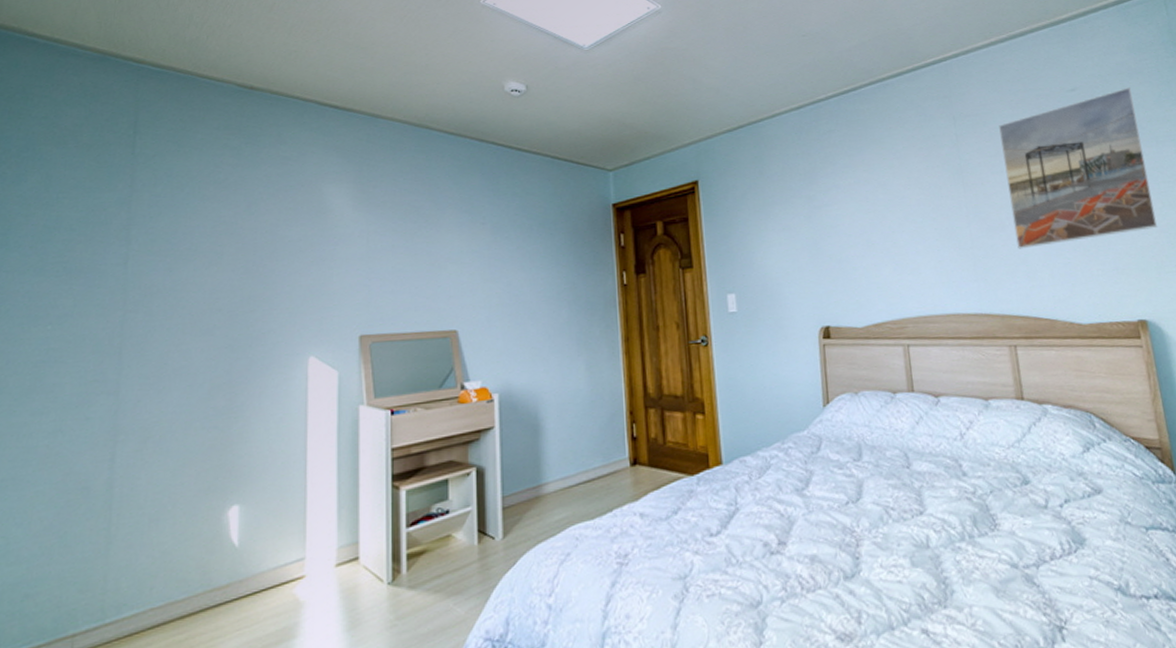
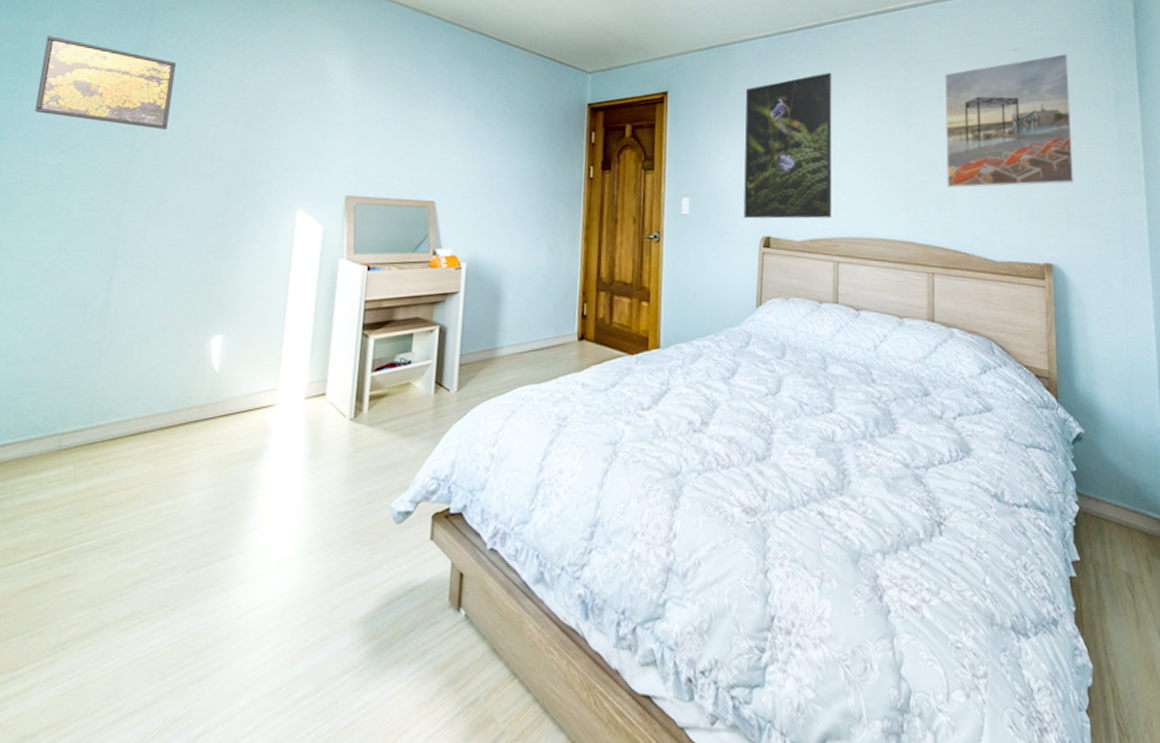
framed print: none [17,199,165,287] -> present [35,36,177,130]
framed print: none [782,138,894,309] -> present [743,72,832,219]

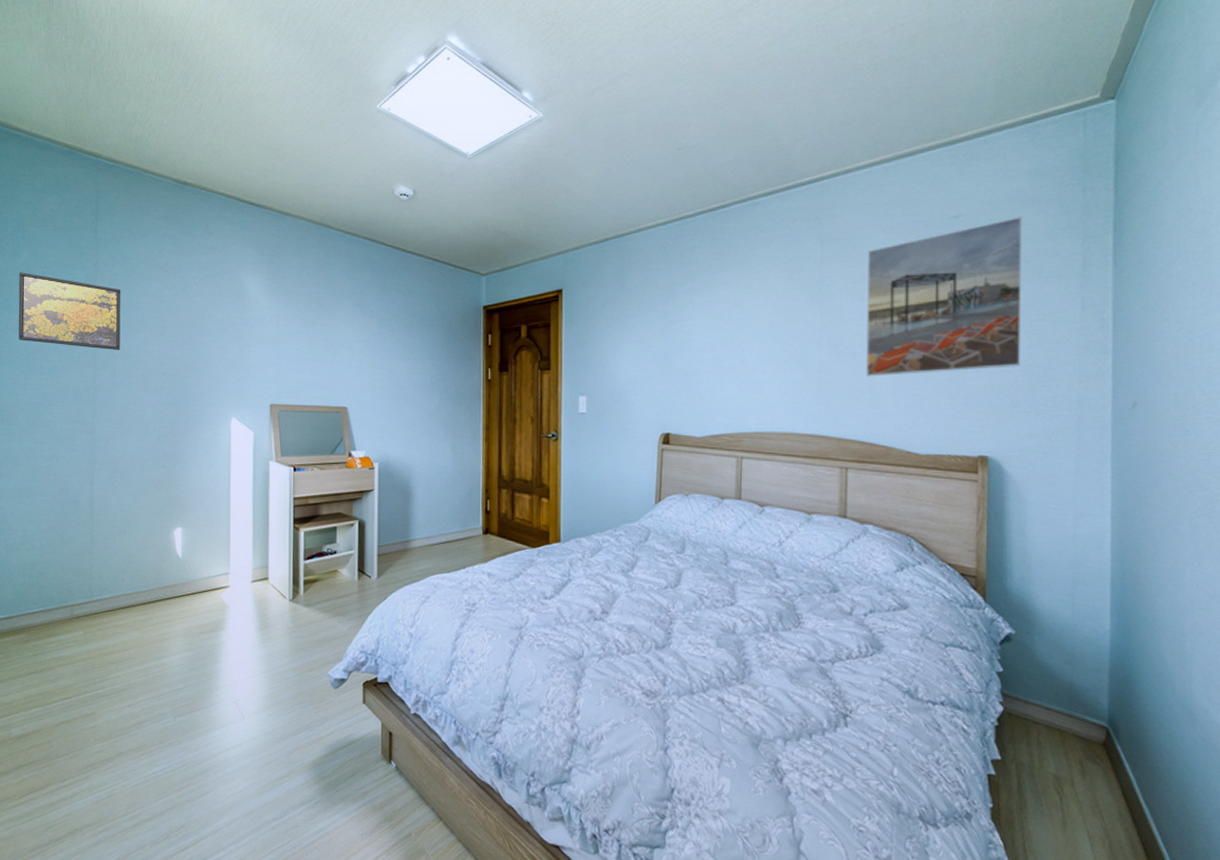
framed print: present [743,72,832,219] -> none [642,257,738,416]

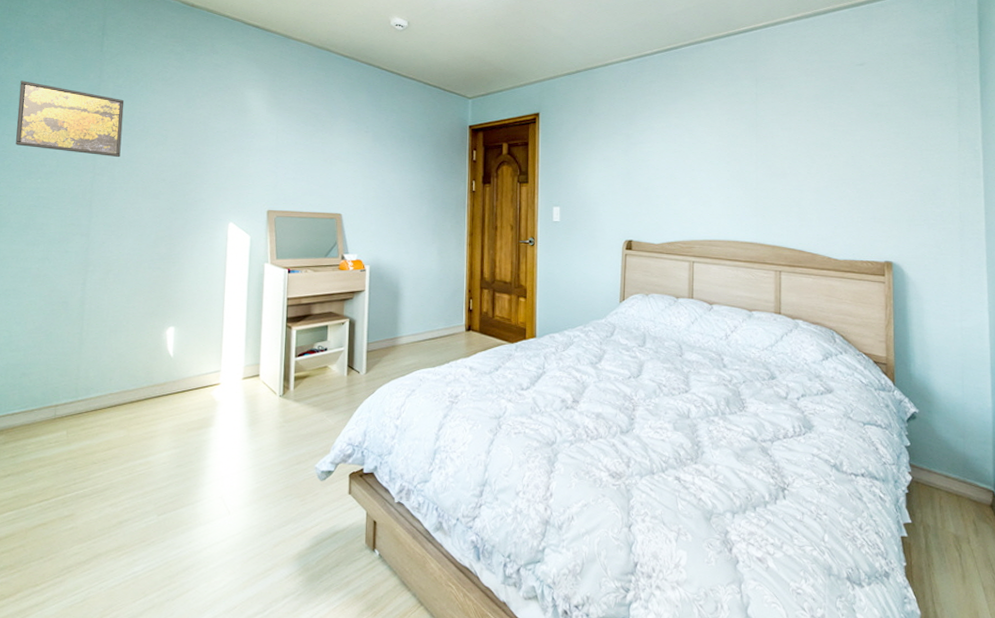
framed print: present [866,217,1022,377] -> none [793,66,915,194]

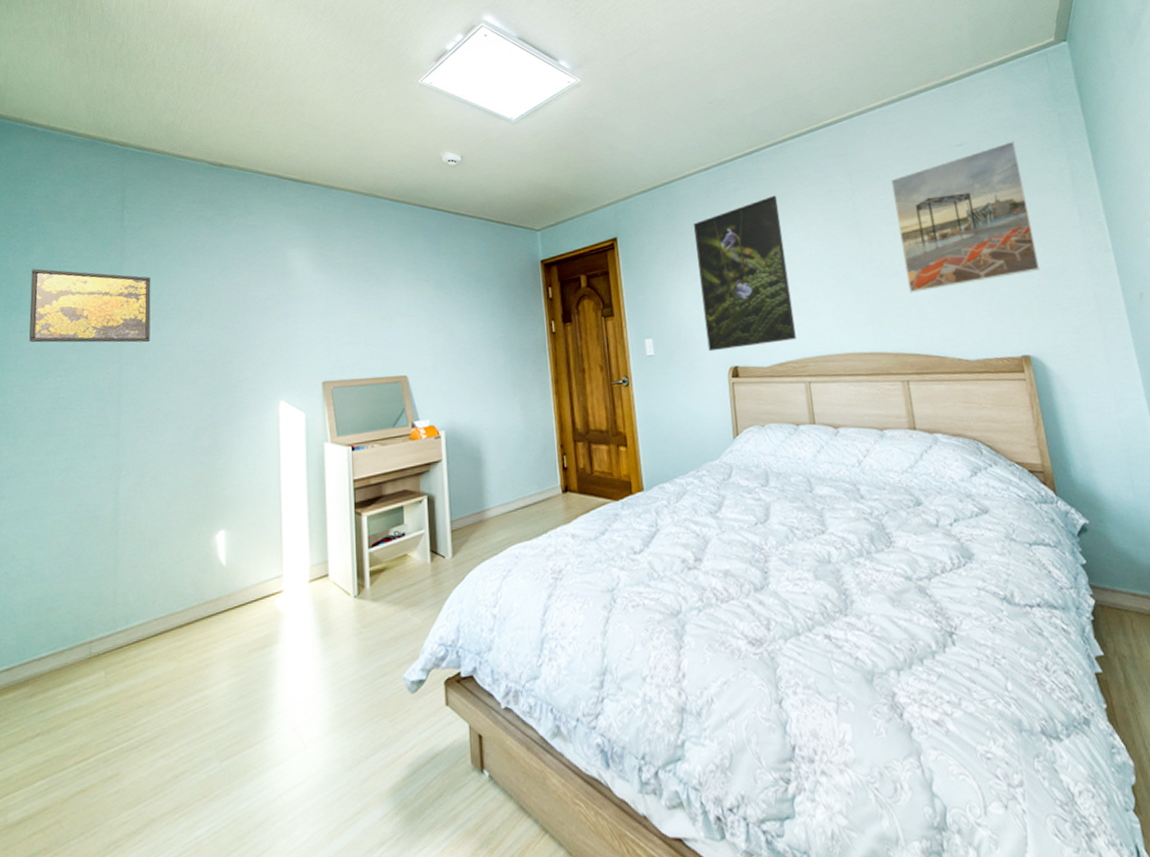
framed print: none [608,91,688,225] -> present [693,195,796,352]
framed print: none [793,66,915,194] -> present [891,141,1041,293]

